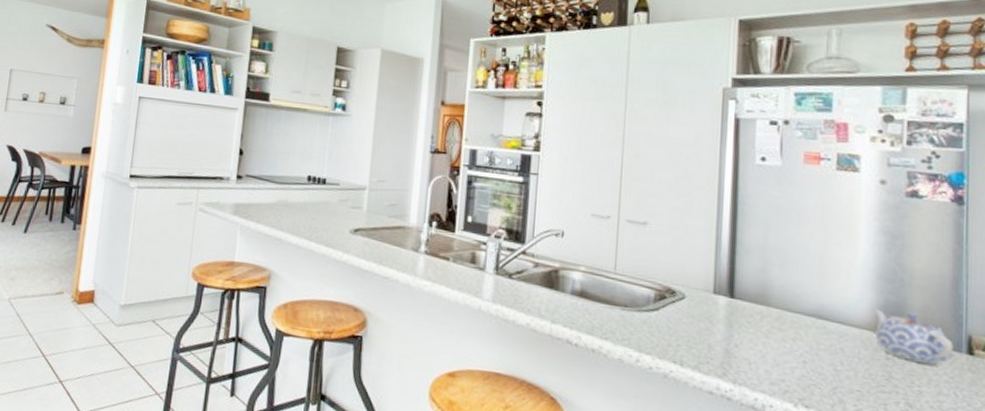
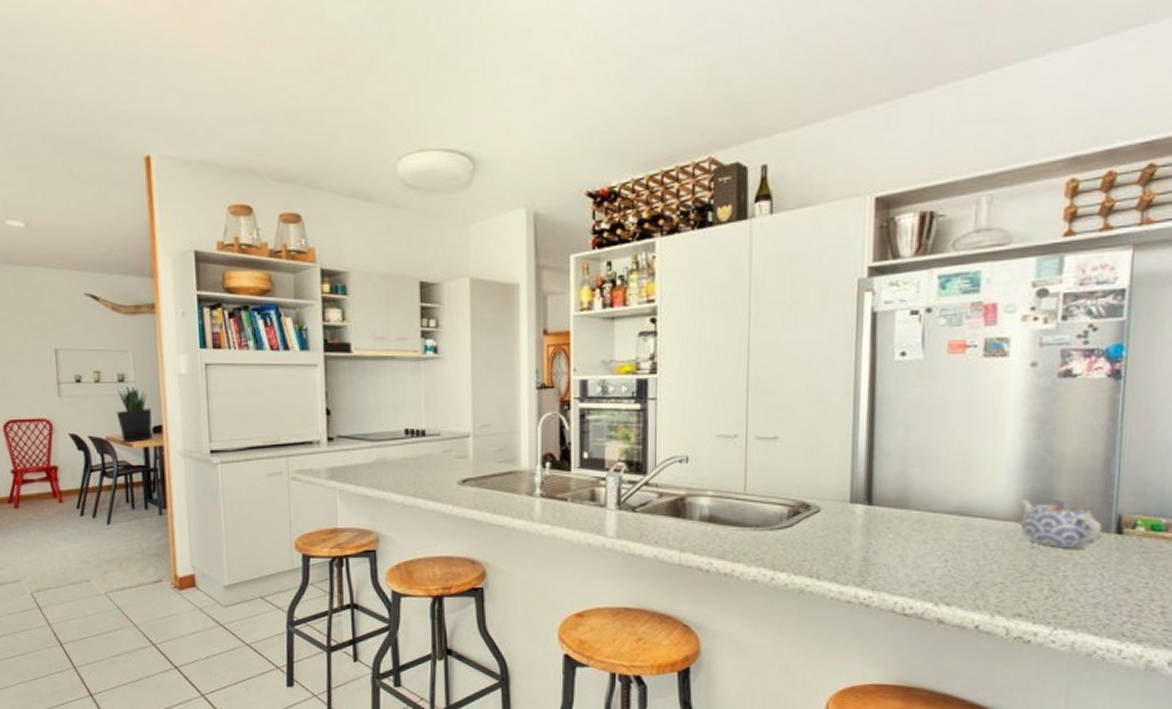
planter: none [52,108,85,160] -> present [116,386,153,442]

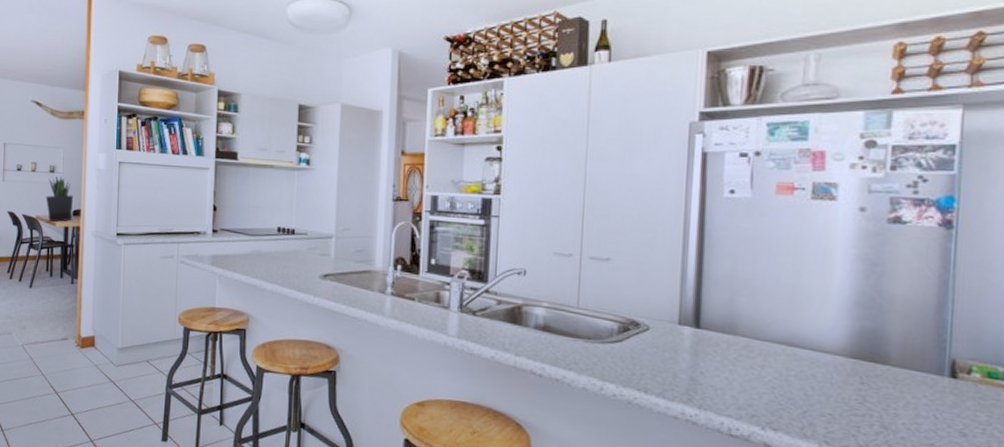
teapot: present [1019,497,1102,549] -> none [847,335,935,389]

